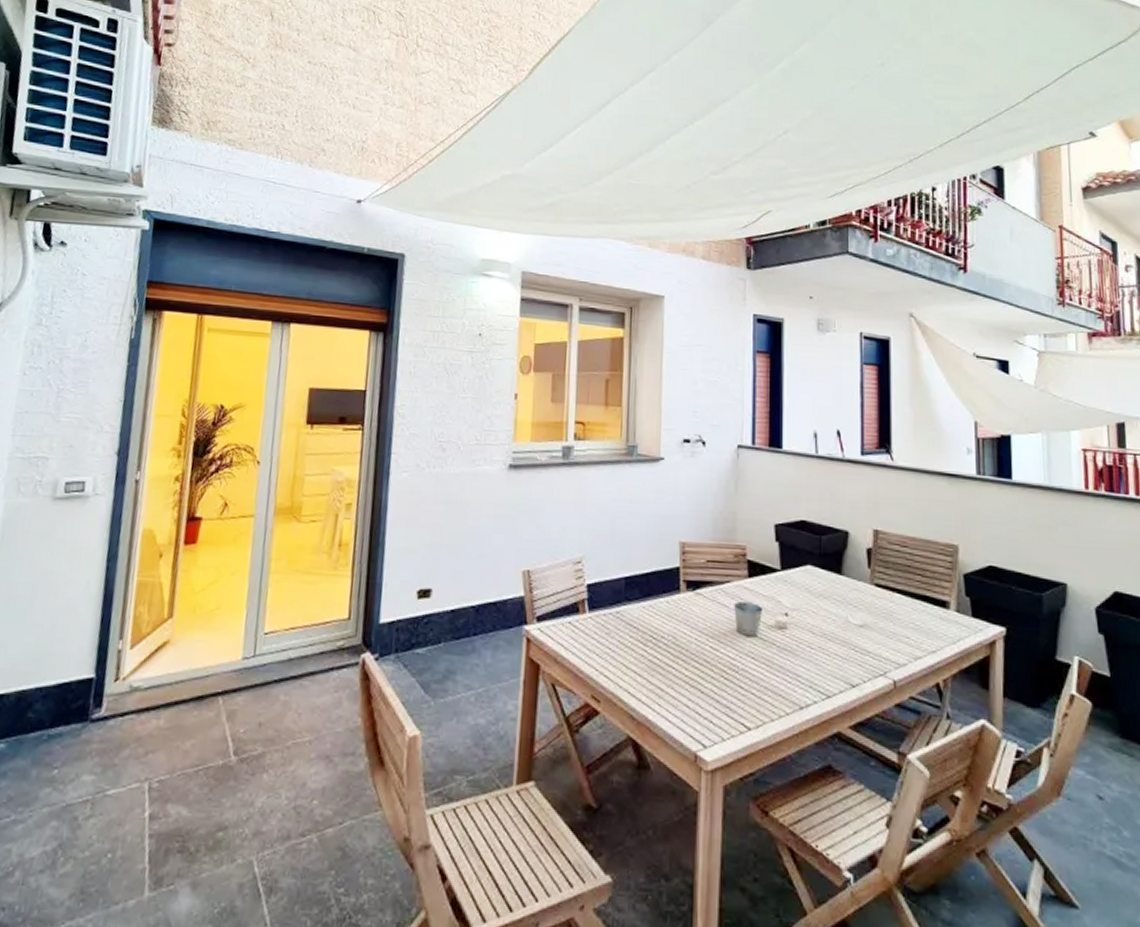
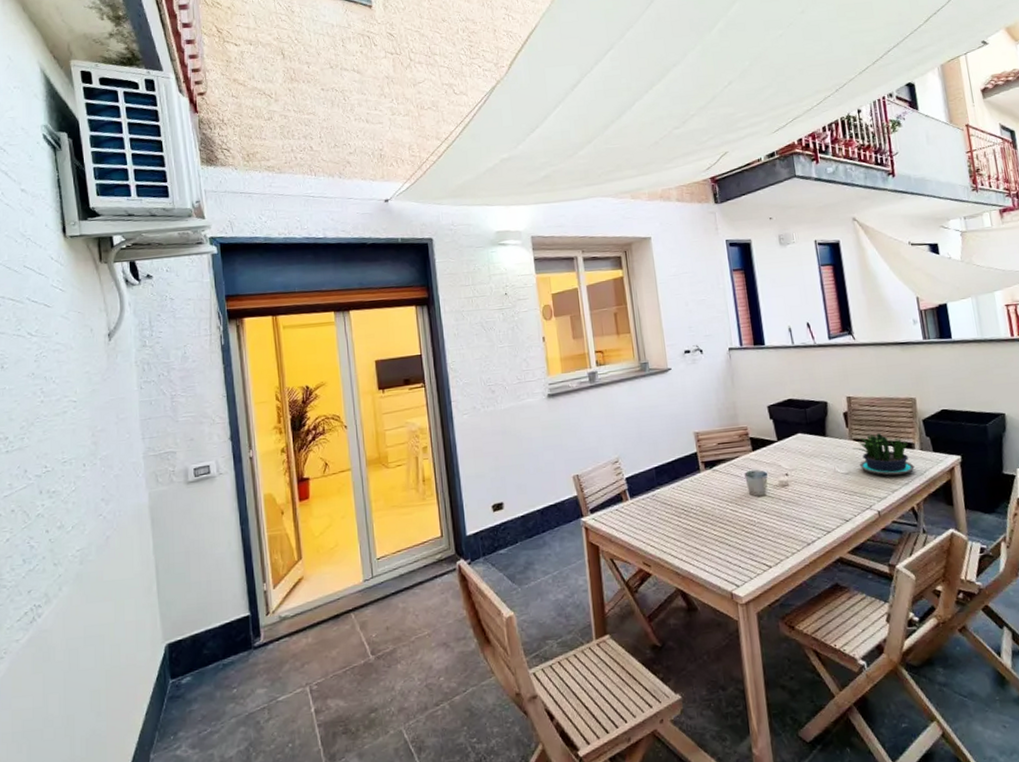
potted plant: none [872,581,946,639] -> present [853,433,915,476]

